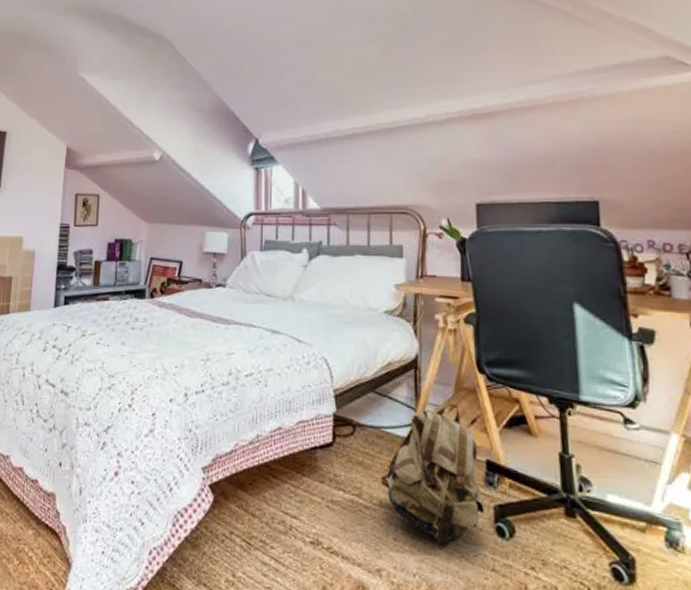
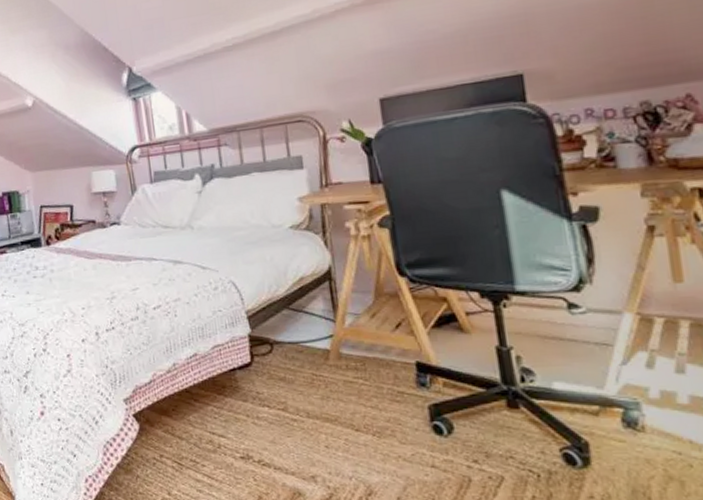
backpack: present [380,404,484,546] -> none [305,311,418,448]

